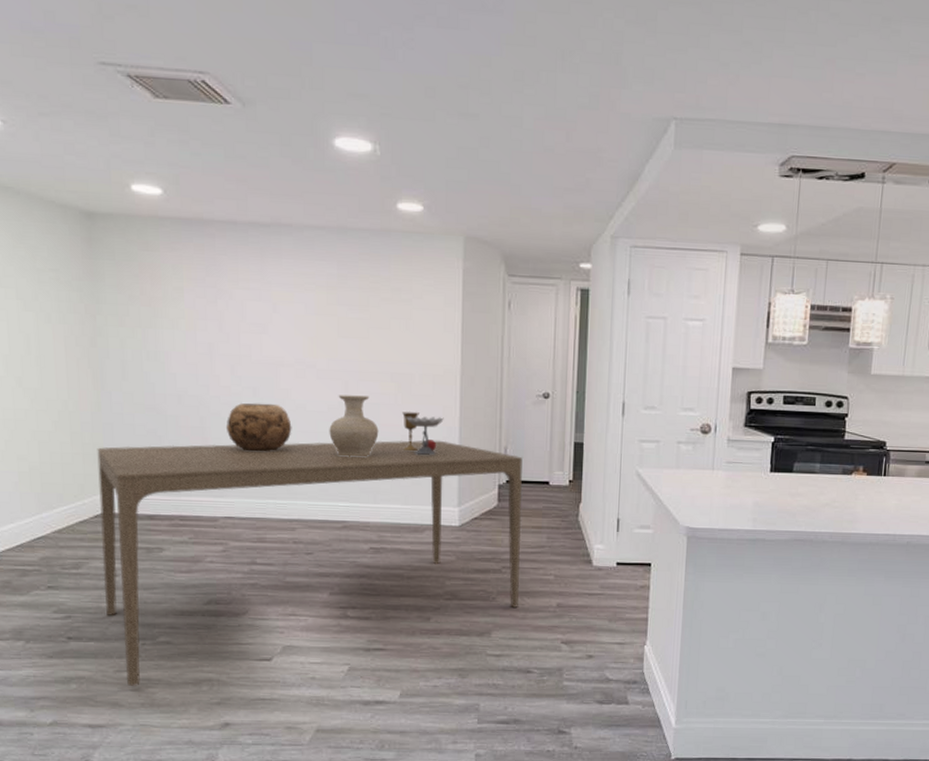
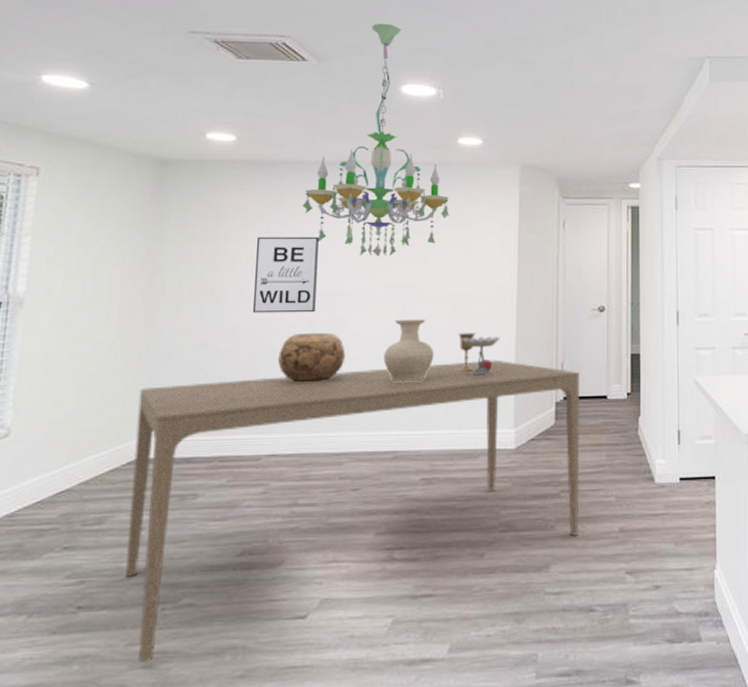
wall art: none [194,301,259,383] -> present [252,236,319,313]
chandelier: none [238,60,390,329] -> present [303,23,449,257]

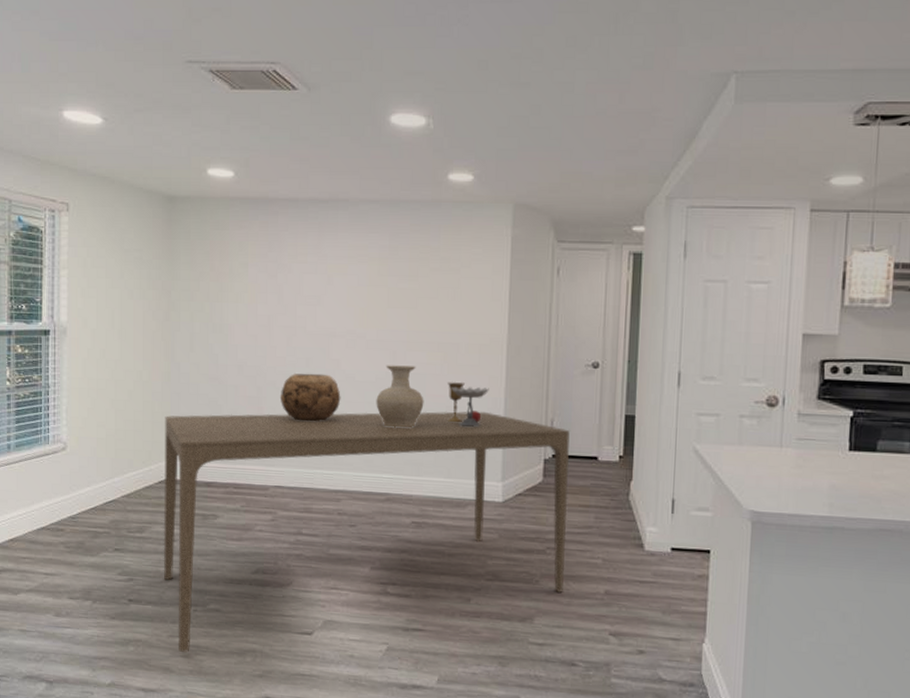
wall art: present [252,236,319,313] -> none [256,275,313,354]
chandelier: present [303,23,449,257] -> none [298,44,439,300]

